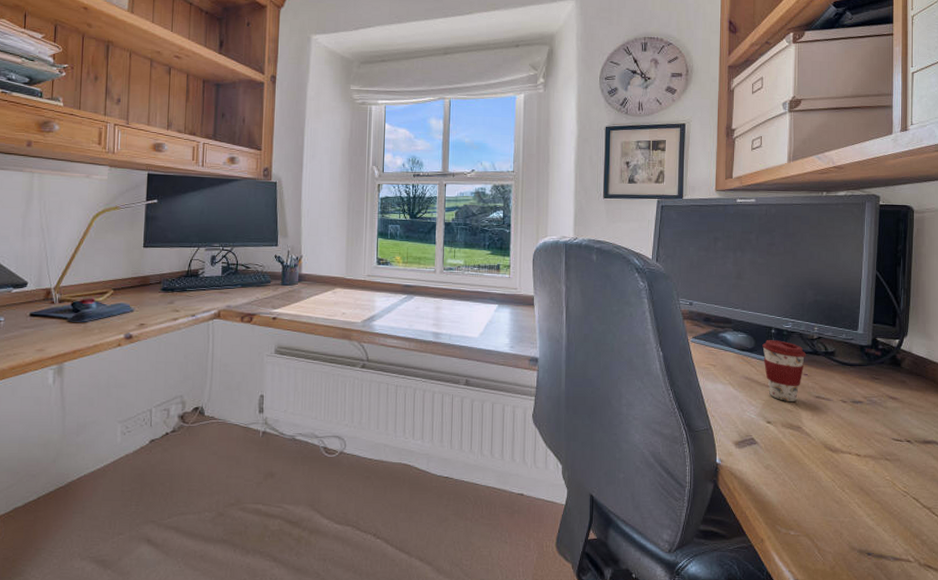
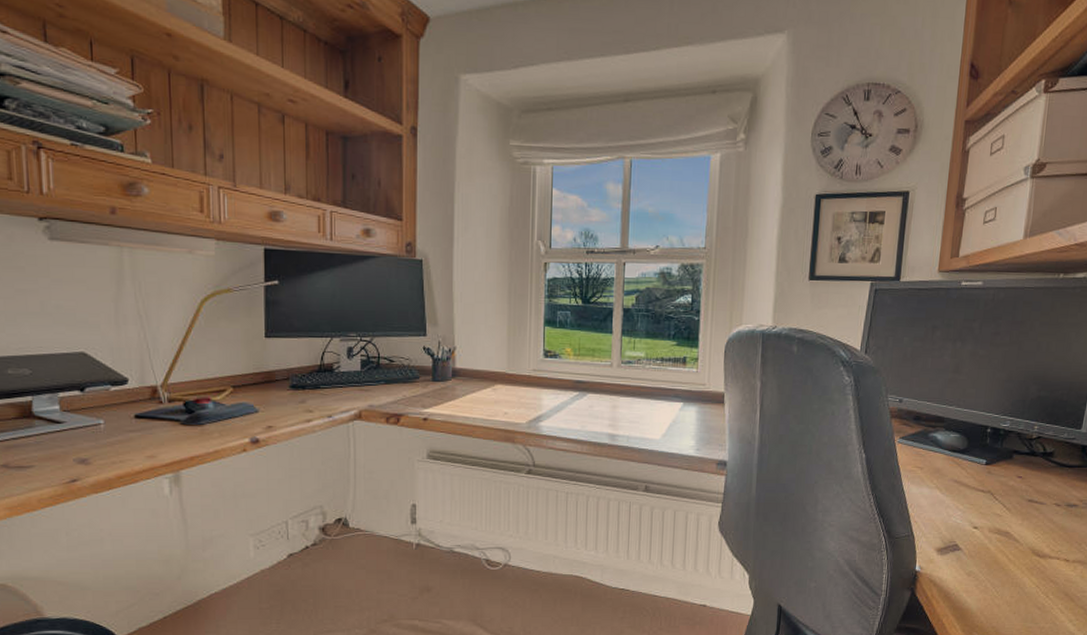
coffee cup: present [762,340,806,401] -> none [975,440,1022,506]

